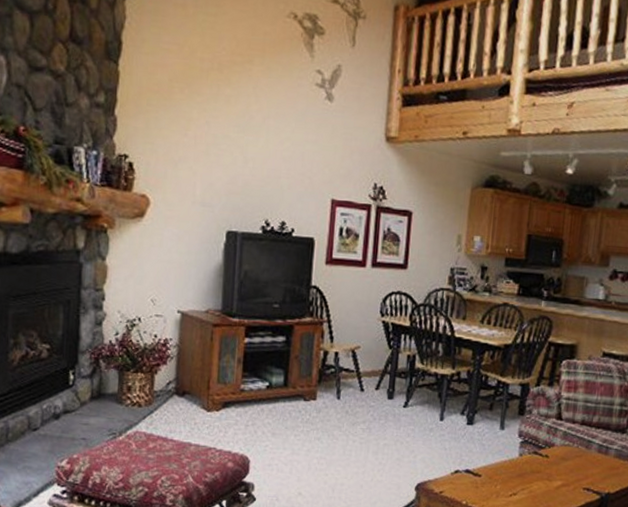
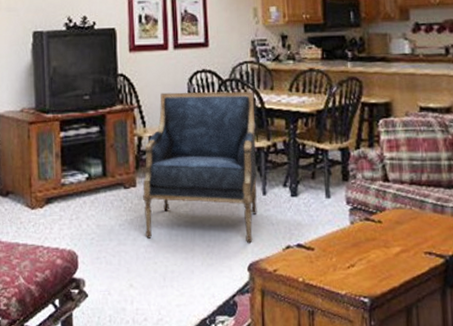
armchair: none [320,310,446,465] -> present [143,91,257,244]

